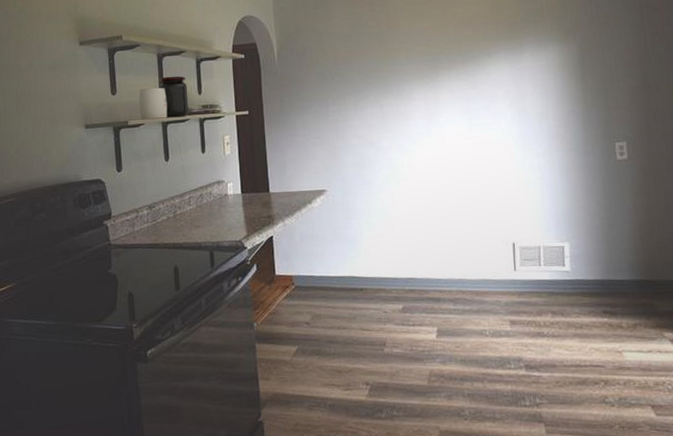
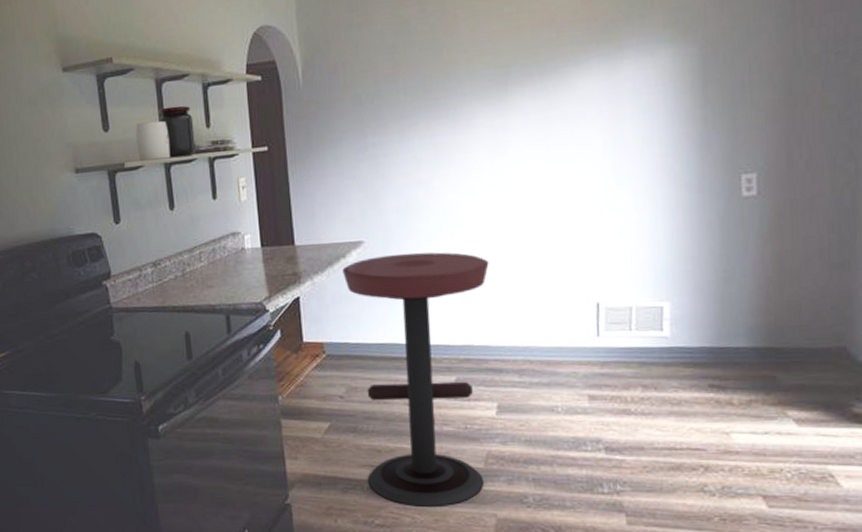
bar stool: none [309,199,428,421] -> present [342,252,489,507]

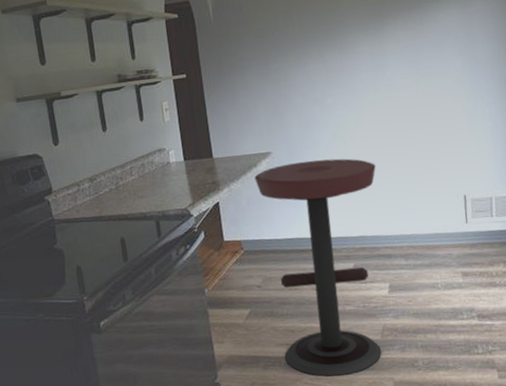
mug: present [135,121,171,161] -> none [69,54,102,90]
jar: present [159,105,196,158] -> none [90,40,124,87]

